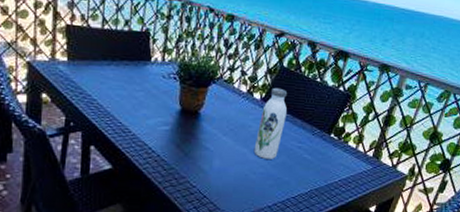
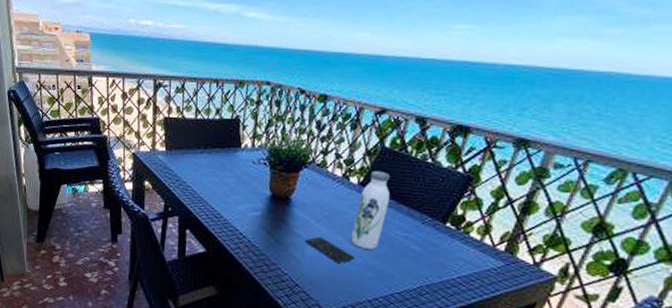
smartphone: none [213,148,258,173] -> present [305,236,355,263]

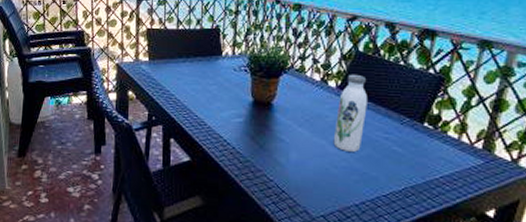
smartphone: present [305,236,355,263] -> none [289,140,339,167]

